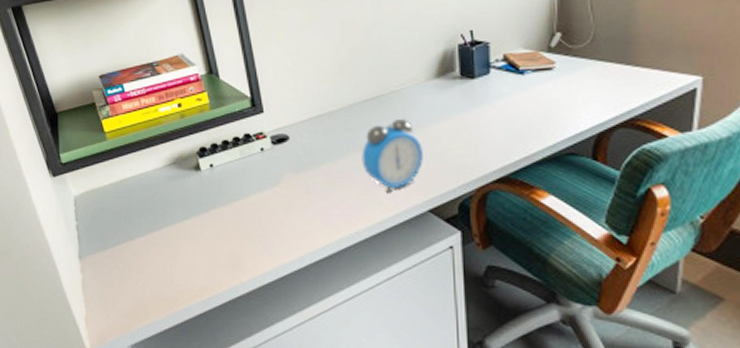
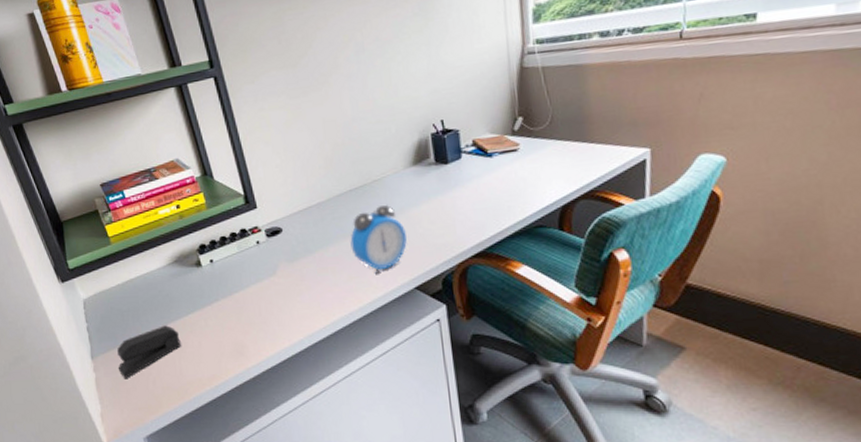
stapler: none [106,230,173,284] -> present [117,325,181,380]

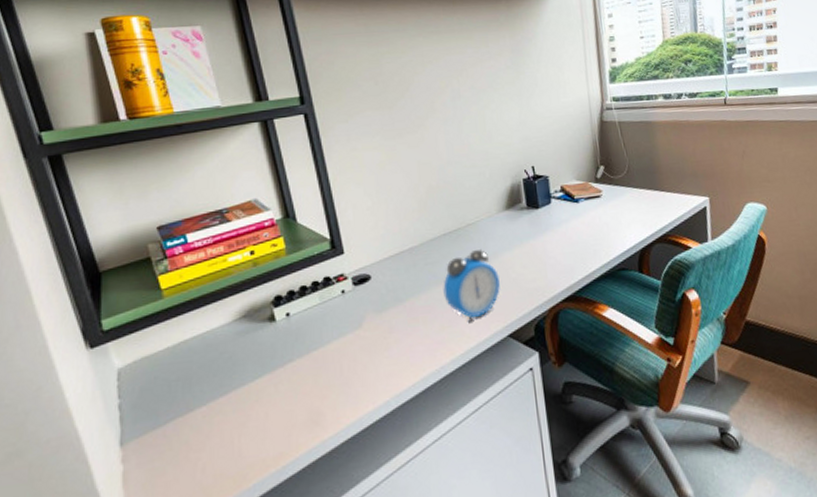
stapler: present [117,325,181,380] -> none [156,394,242,470]

